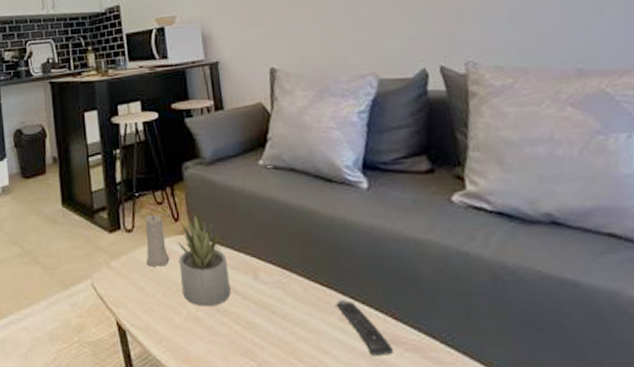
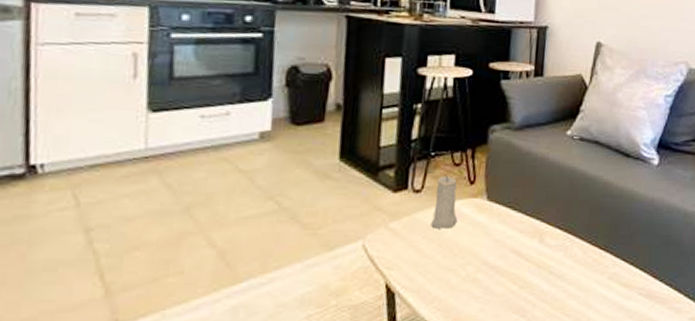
succulent plant: present [177,213,231,307] -> none [465,177,517,268]
remote control: present [336,300,394,355] -> none [608,262,647,308]

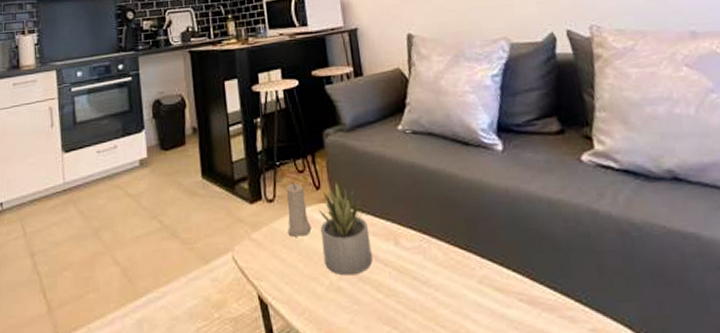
succulent plant: none [465,177,517,268] -> present [318,180,373,276]

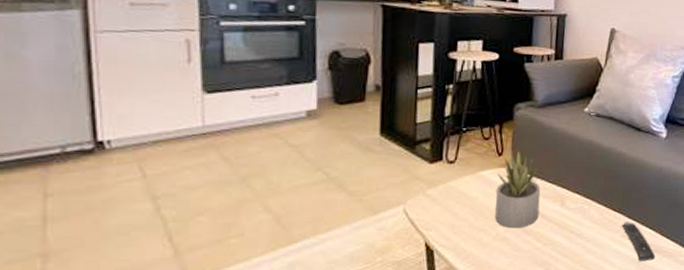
candle: present [286,182,312,237] -> none [464,147,488,195]
remote control: none [475,263,532,317] -> present [622,222,656,261]

